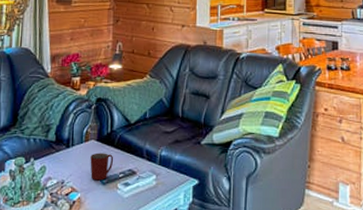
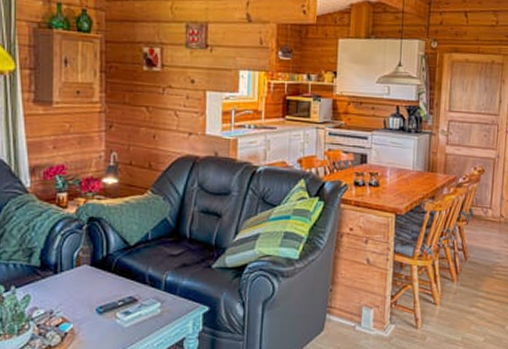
mug: present [90,152,113,181] -> none [83,279,110,310]

